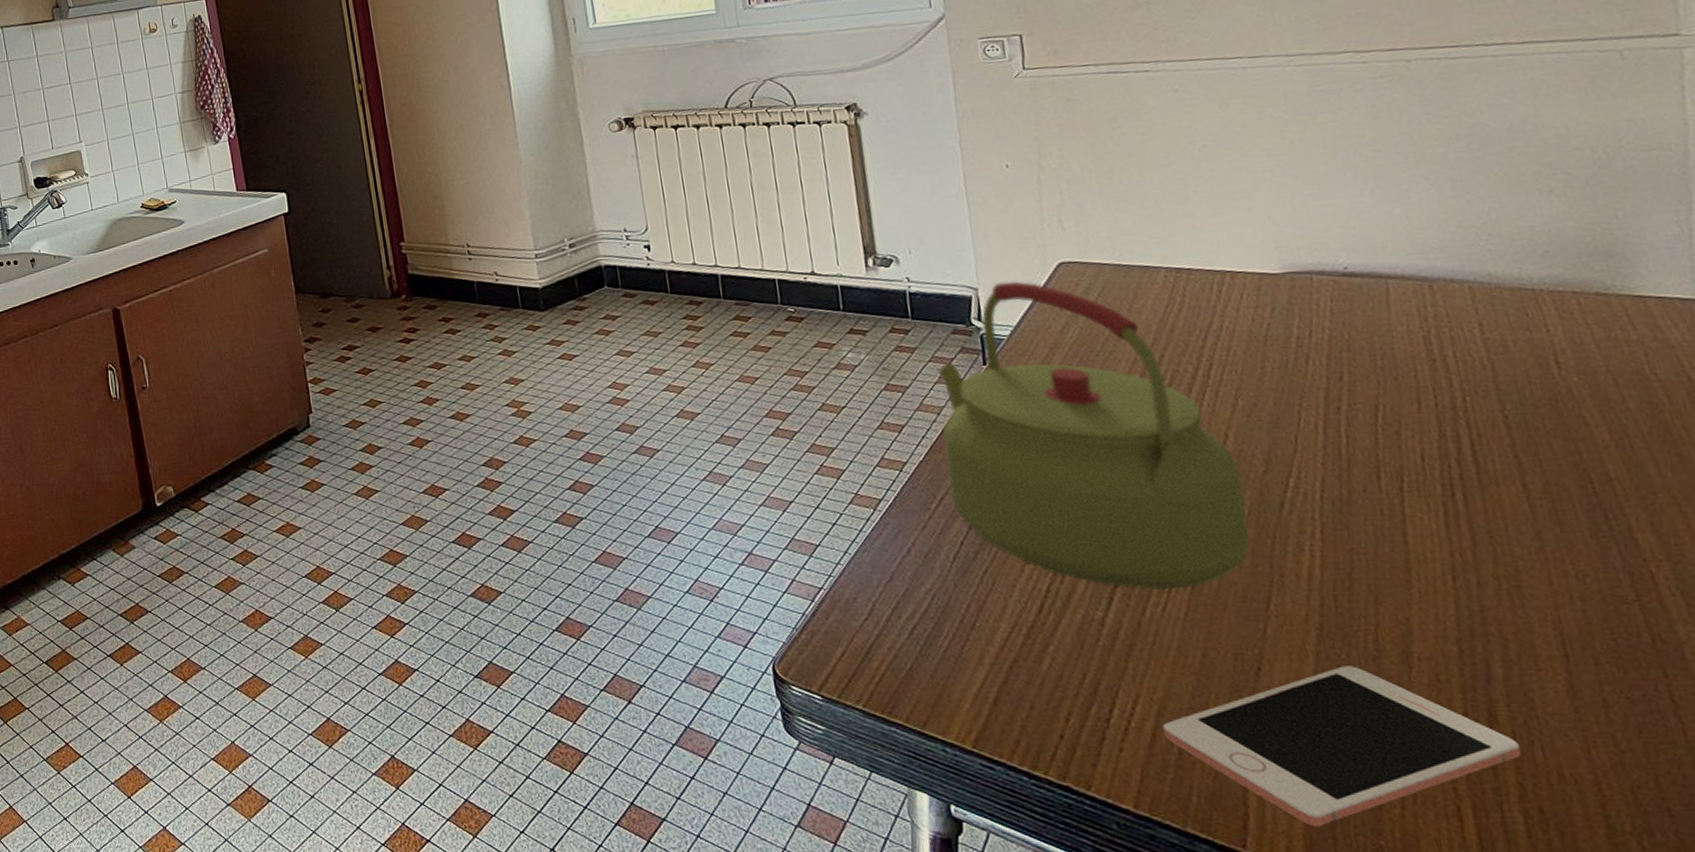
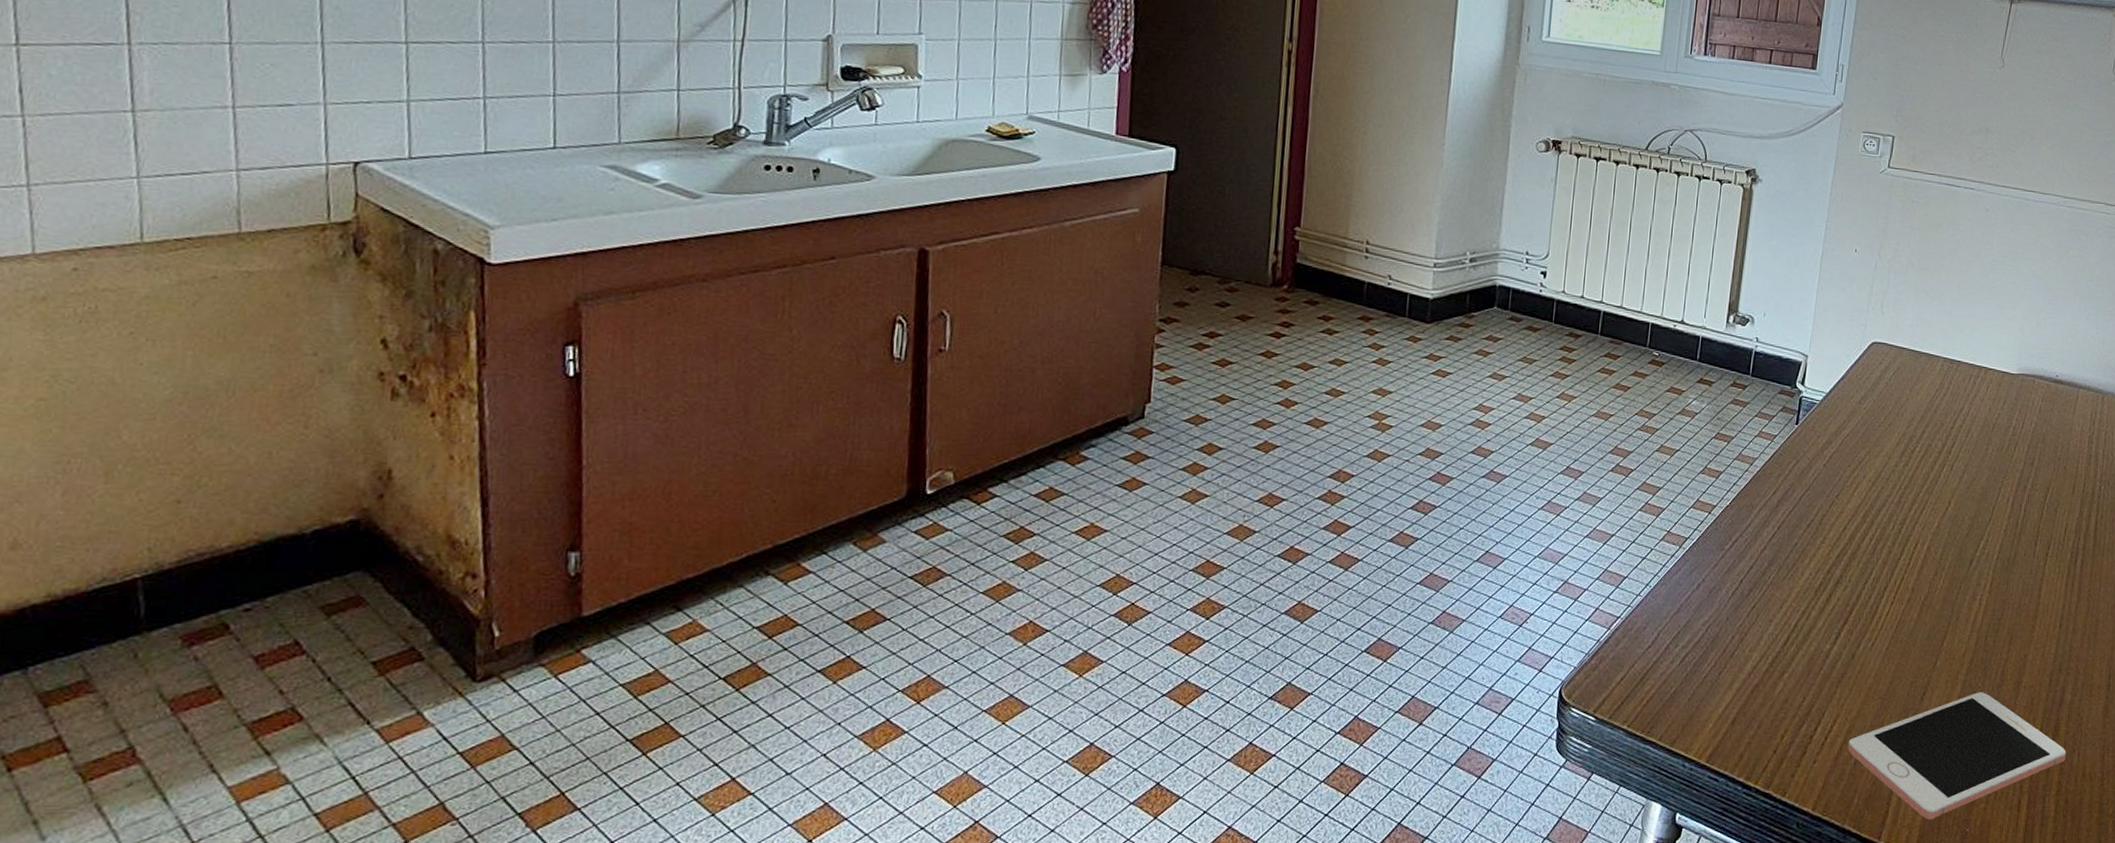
kettle: present [937,281,1250,591] -> none [1742,352,1951,628]

